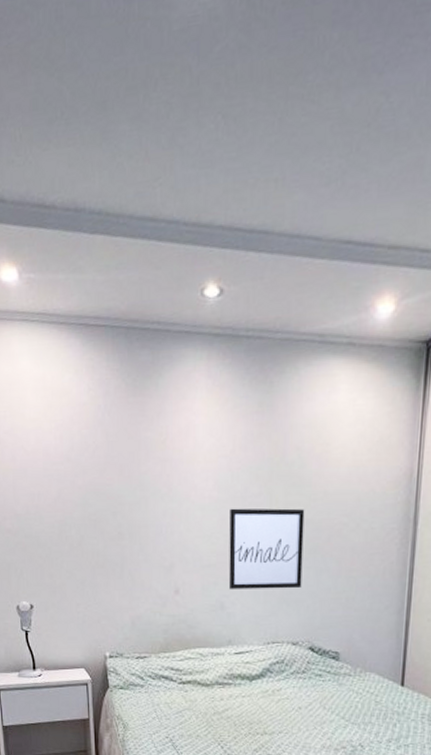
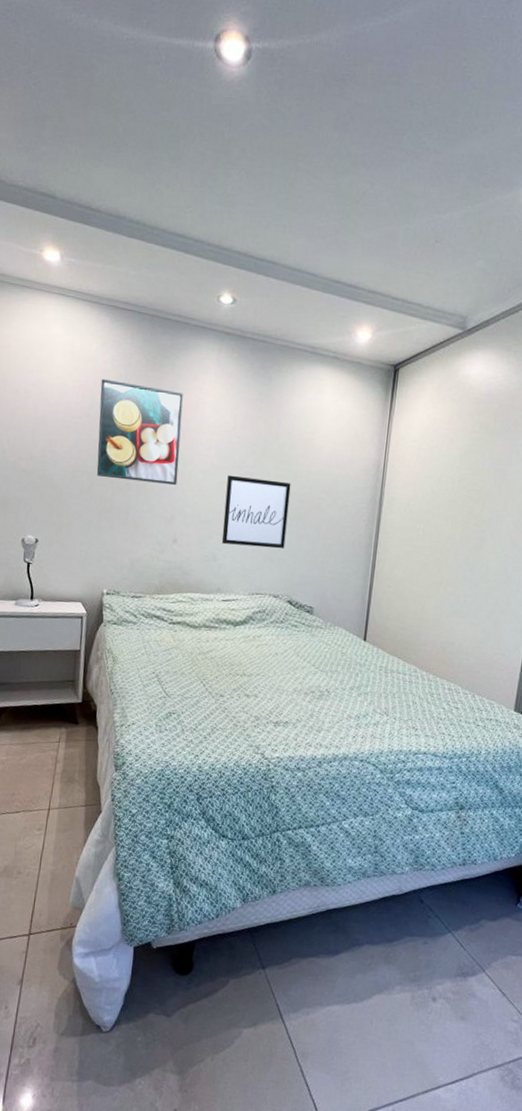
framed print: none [79,413,174,529] -> present [96,378,183,486]

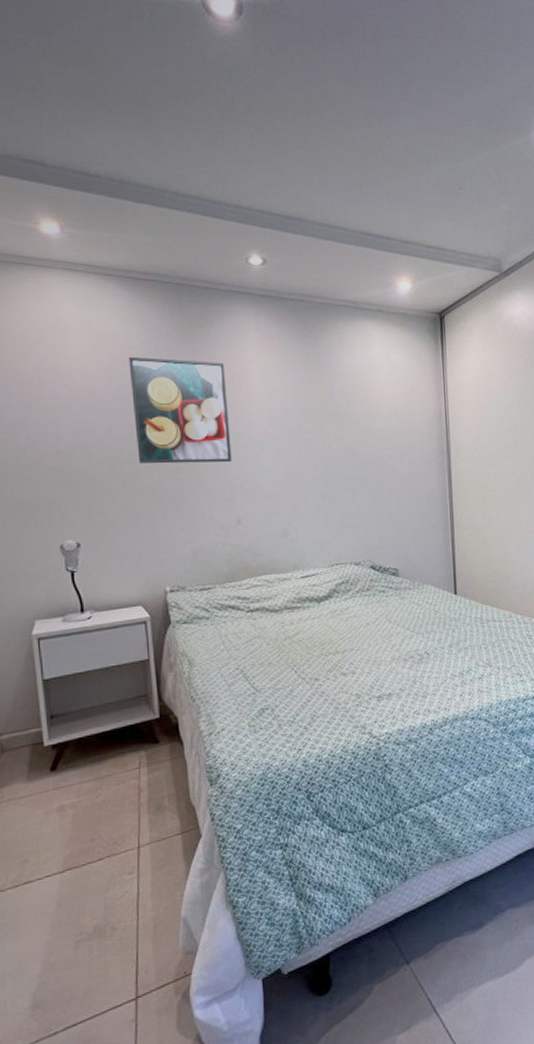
wall art: present [221,475,291,549] -> none [286,443,359,517]

